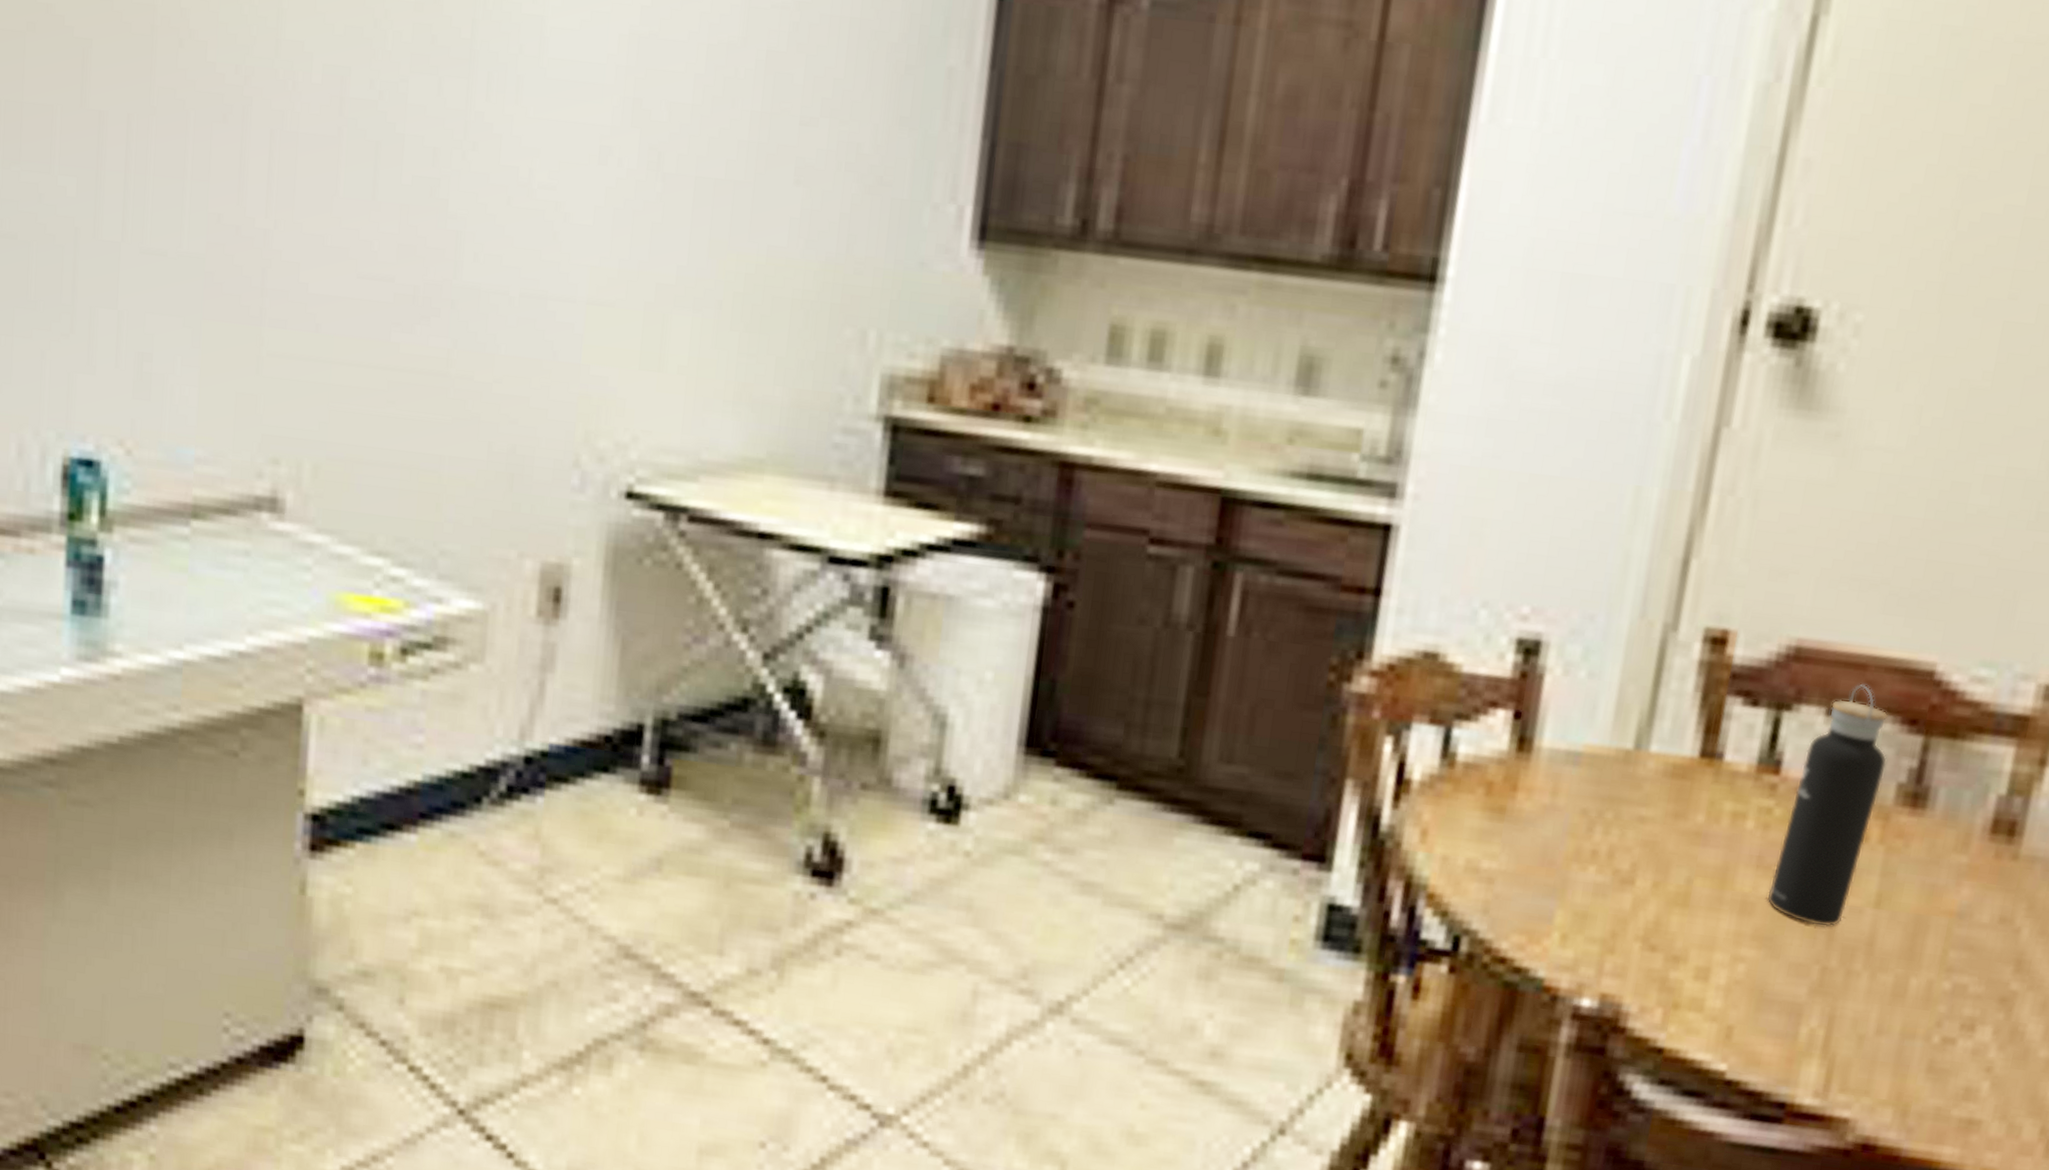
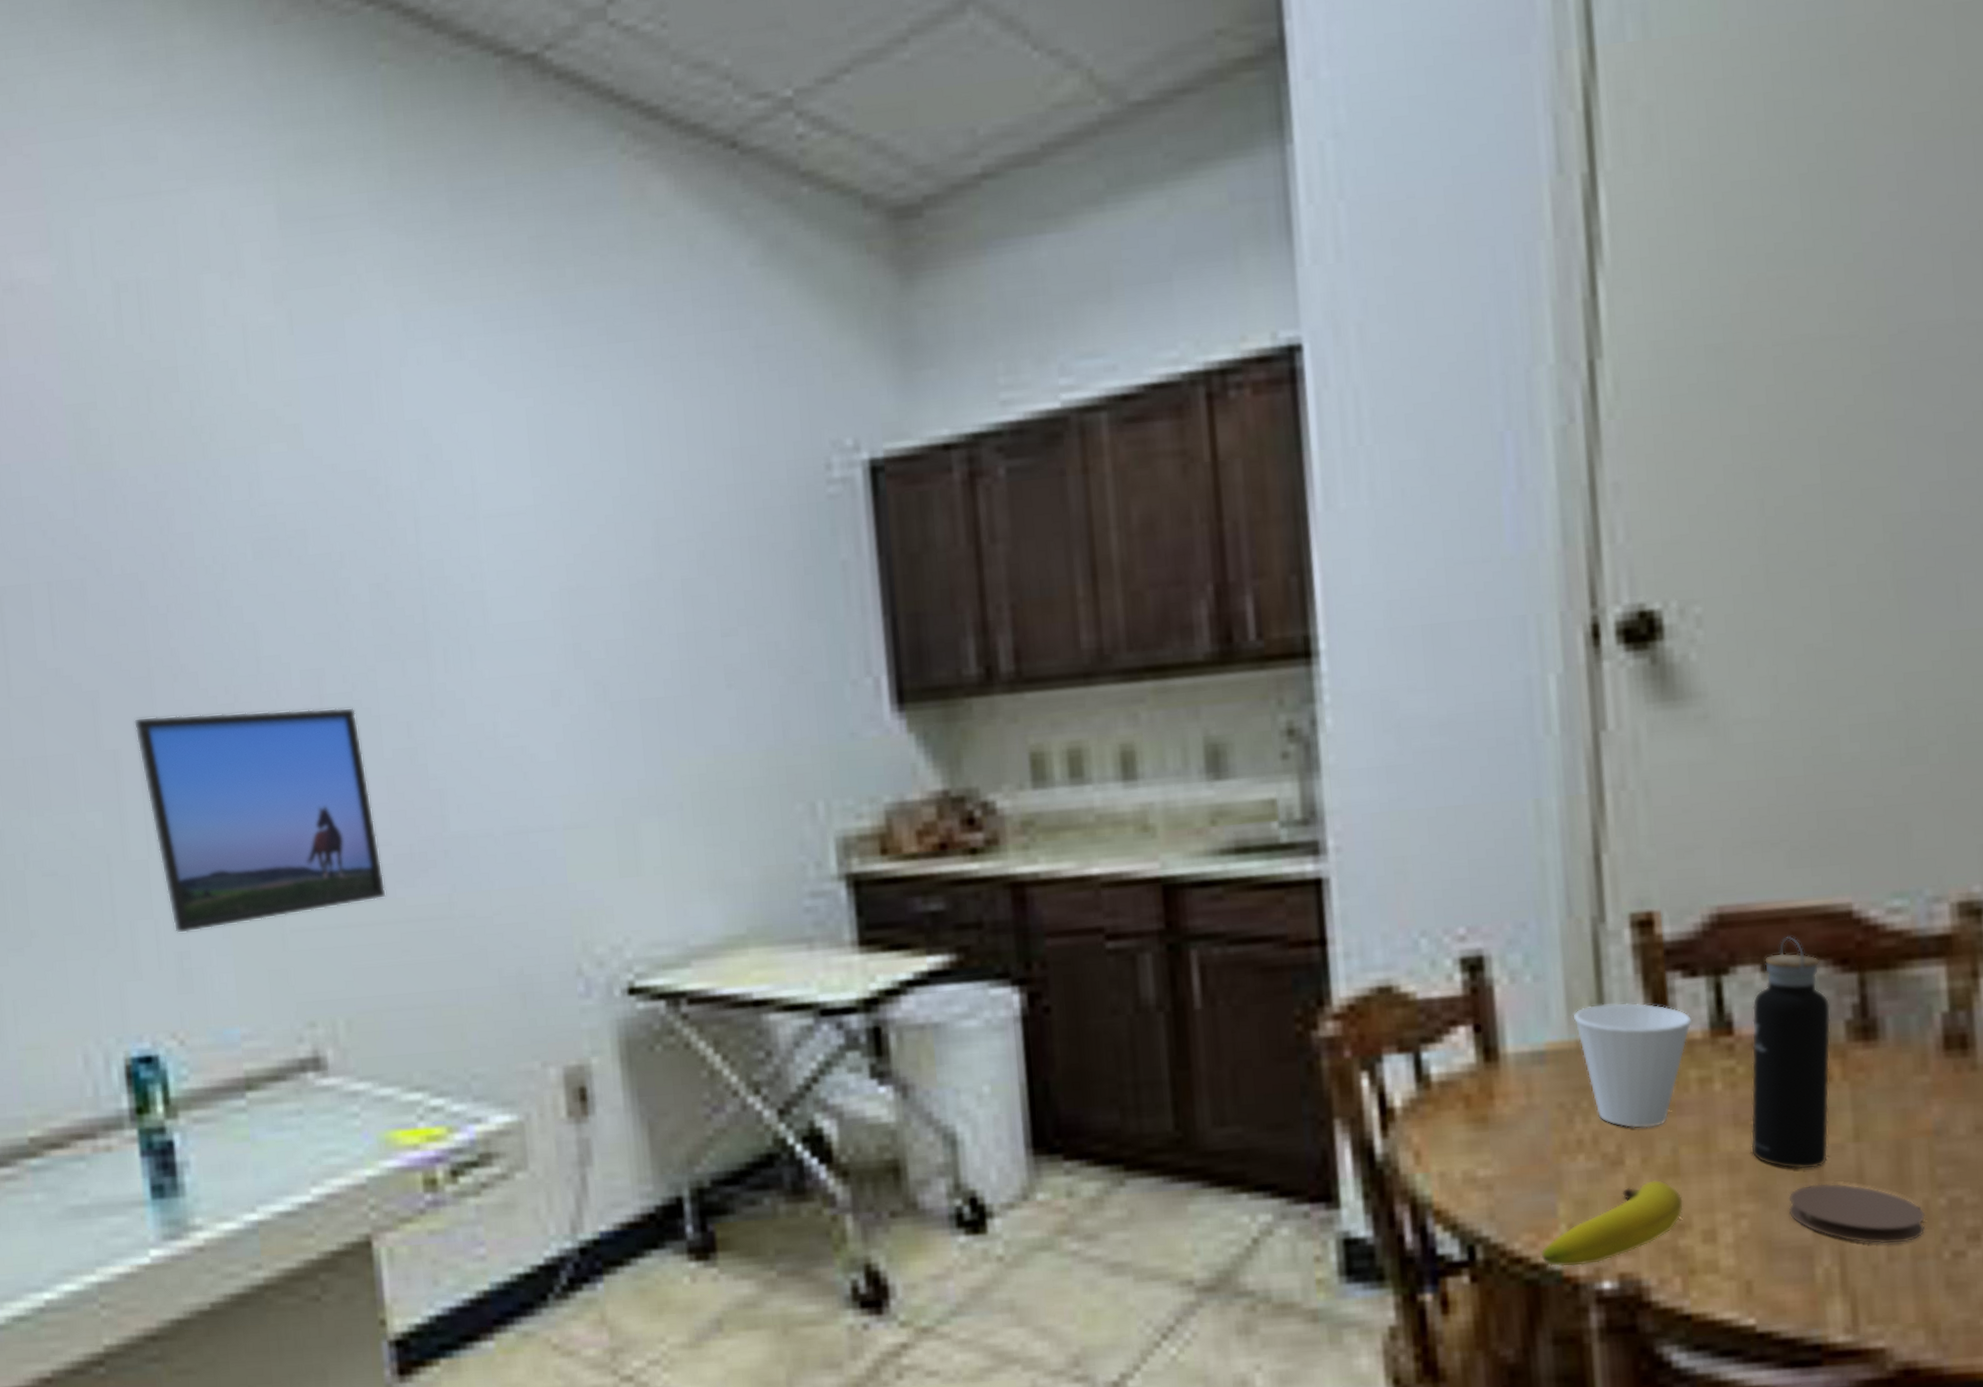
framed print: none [126,79,380,340] -> present [133,707,387,934]
fruit: none [1526,906,1685,979] -> present [1541,1180,1683,1267]
cup: none [1619,715,1742,852] -> present [1573,1002,1693,1128]
coaster: none [1789,942,1927,1019] -> present [1788,1183,1926,1244]

